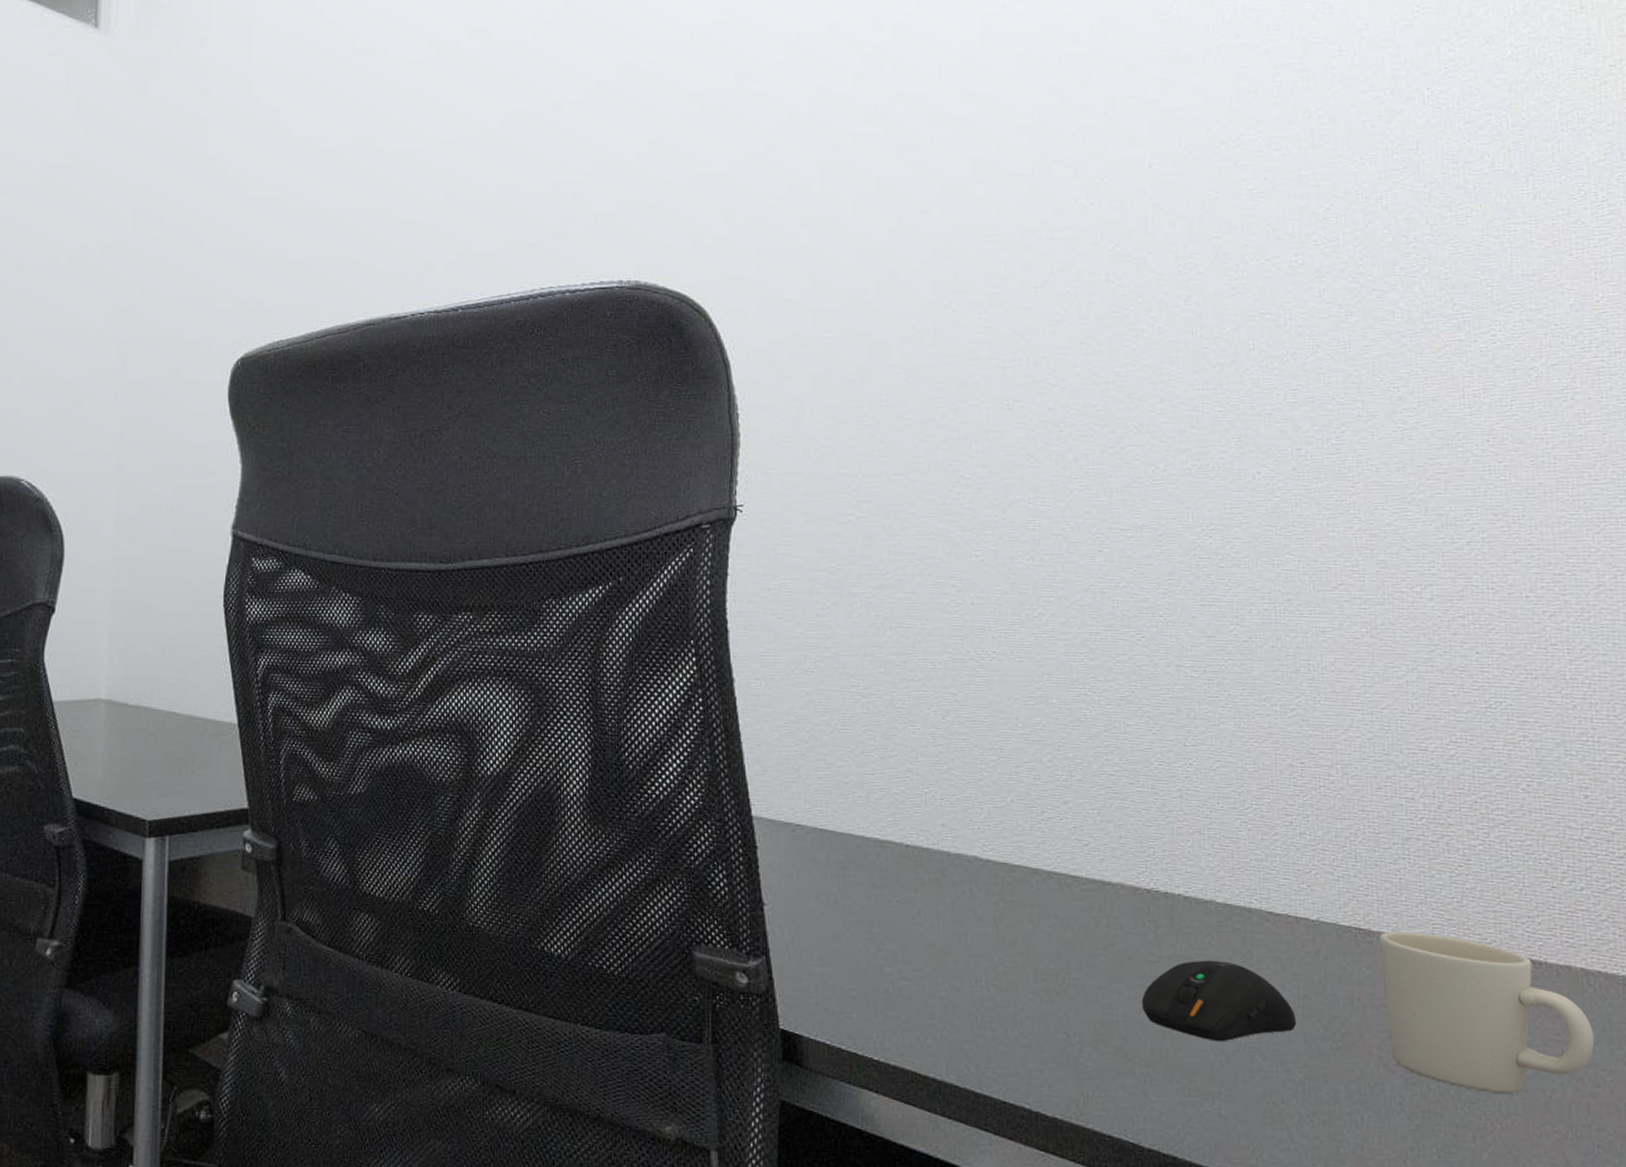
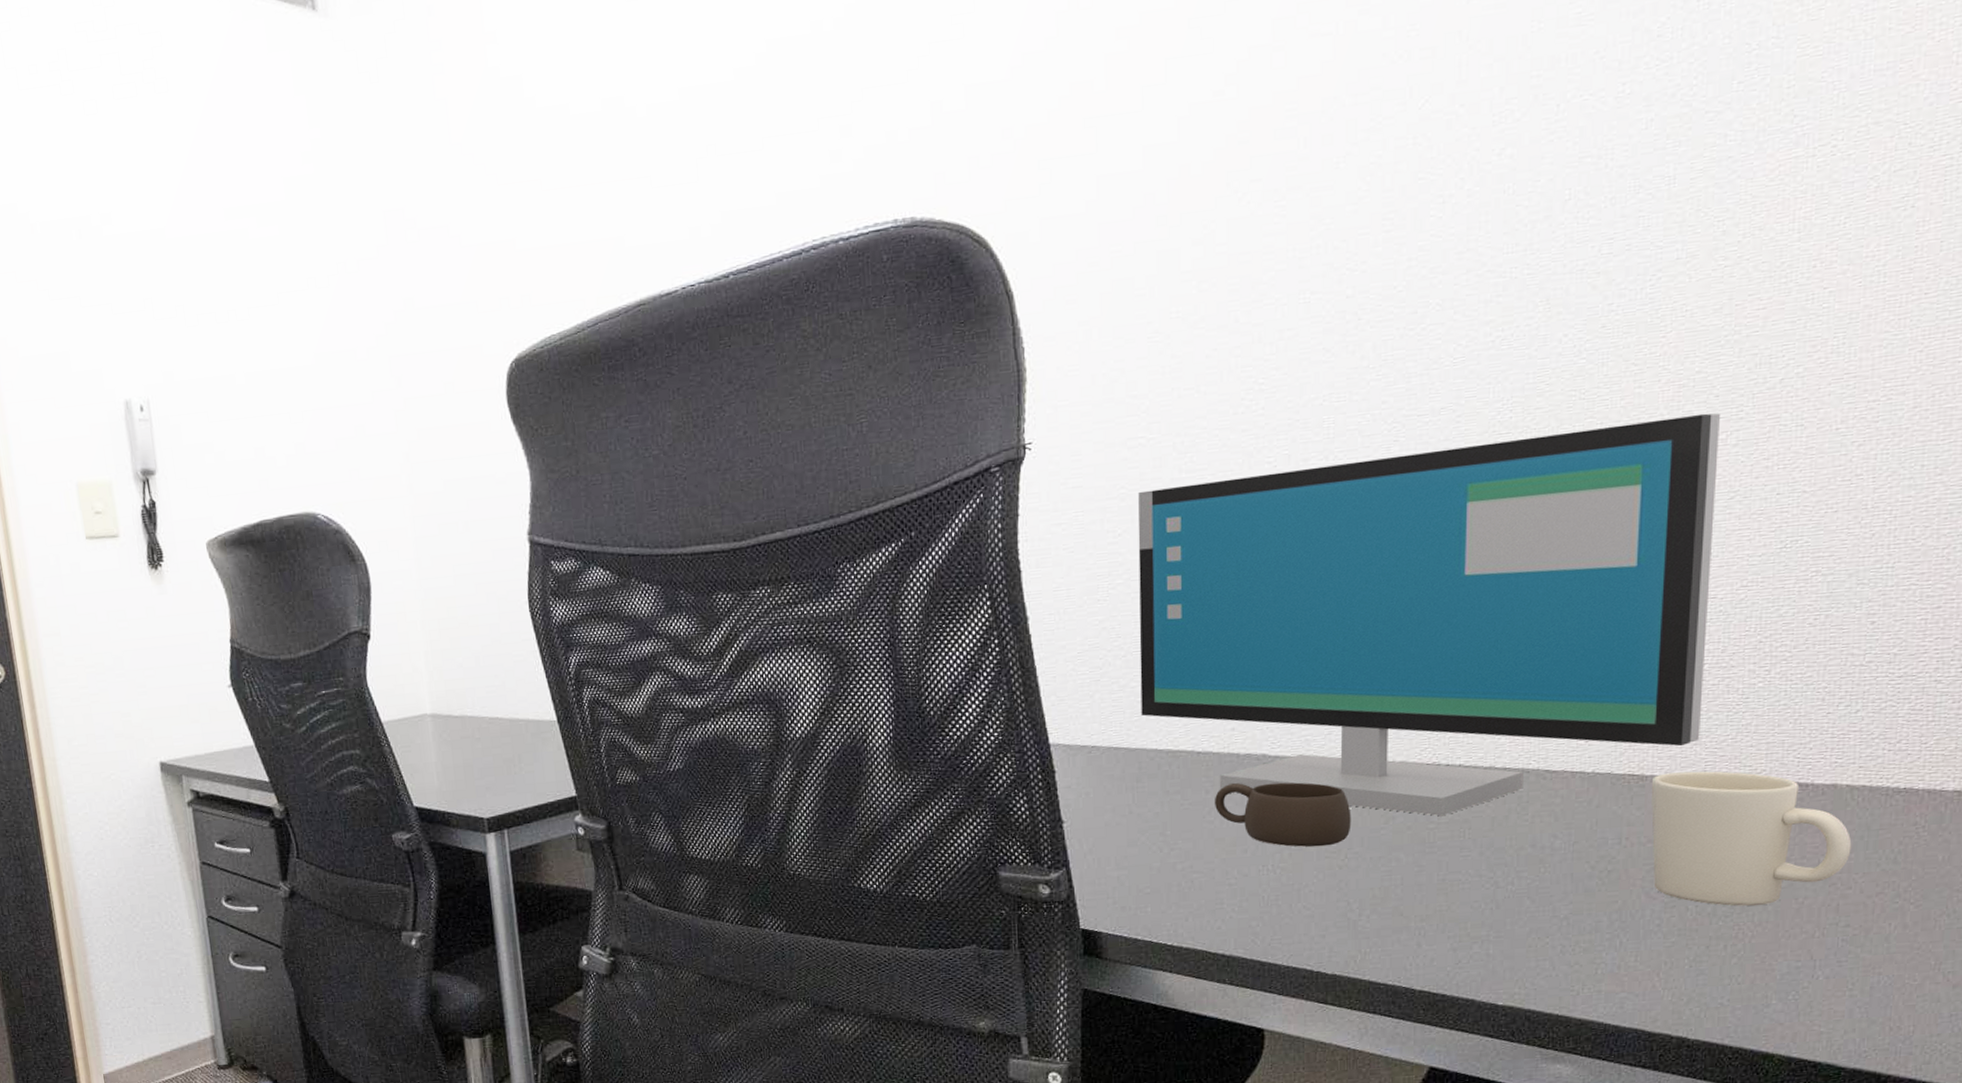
computer monitor: none [846,564,1425,949] -> present [1138,413,1720,817]
cup: none [924,883,1069,967] -> present [1215,782,1351,847]
computer mouse: present [1141,960,1296,1042] -> none [1419,820,1565,892]

